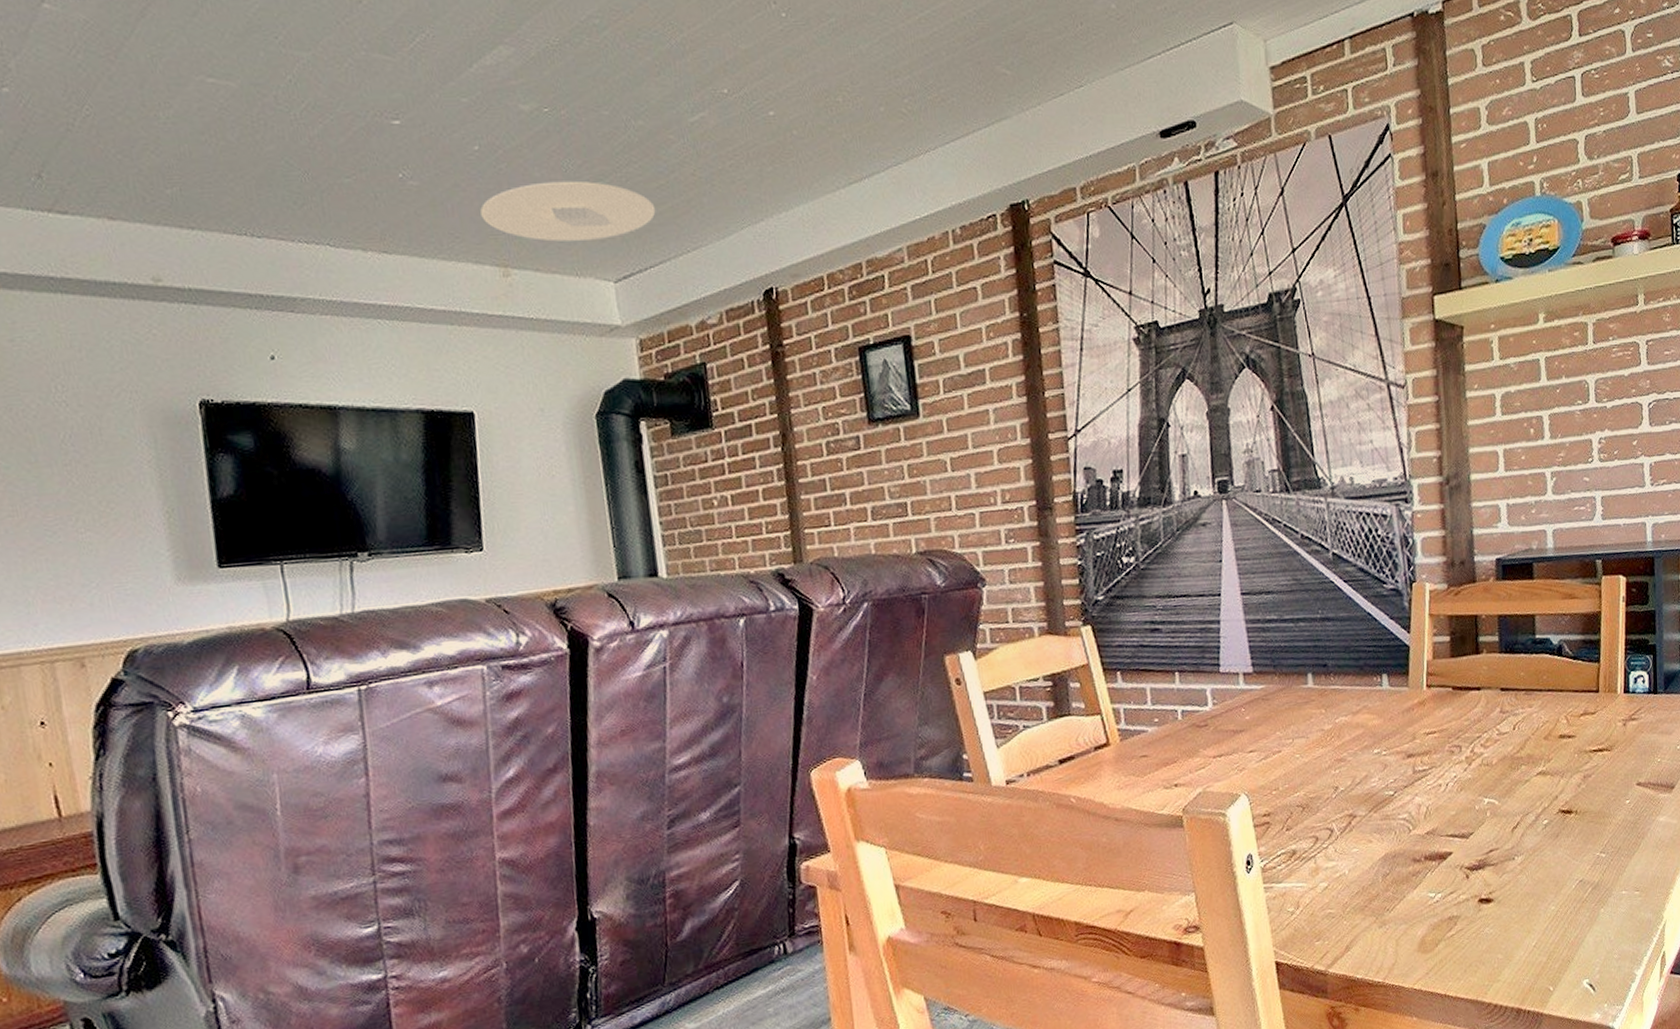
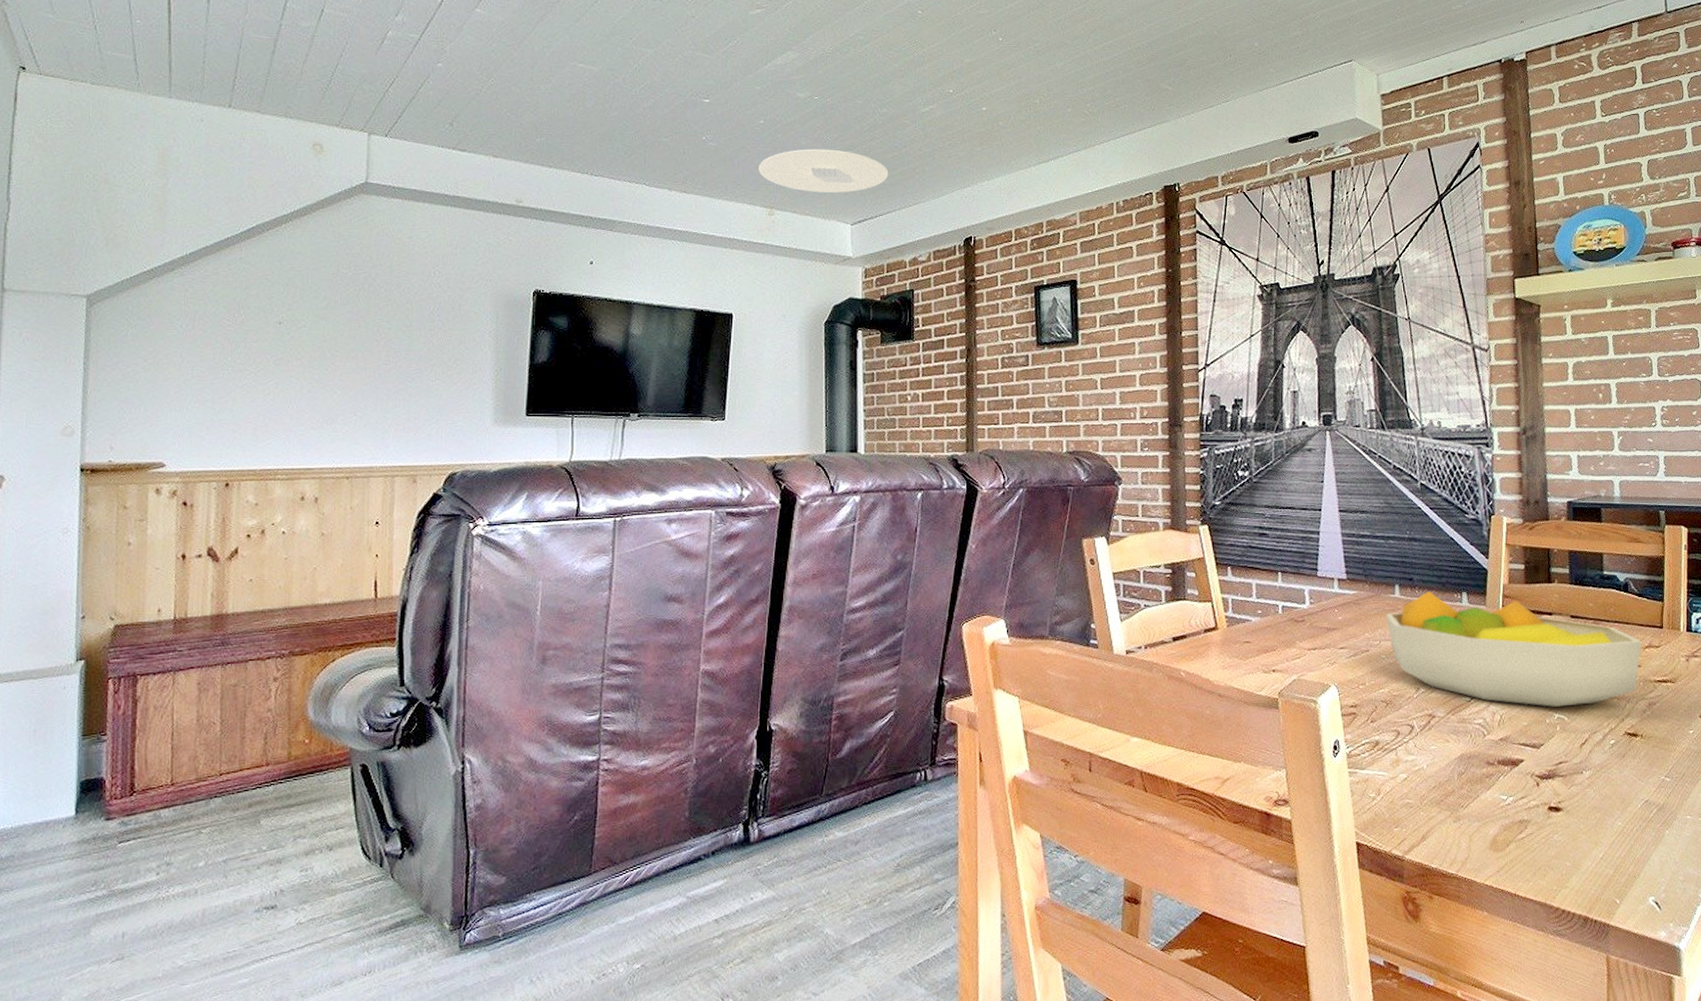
fruit bowl: none [1298,676,1578,793] -> present [1386,590,1643,707]

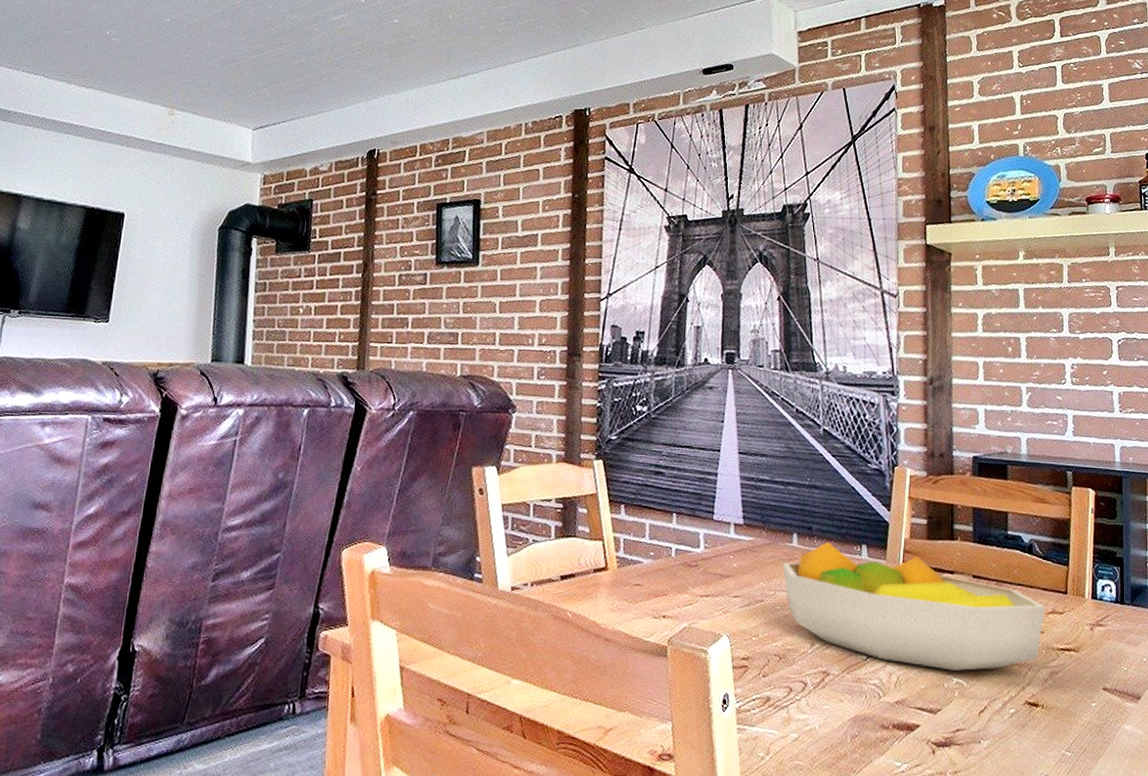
ceiling light: present [759,149,889,194] -> none [161,50,295,97]

